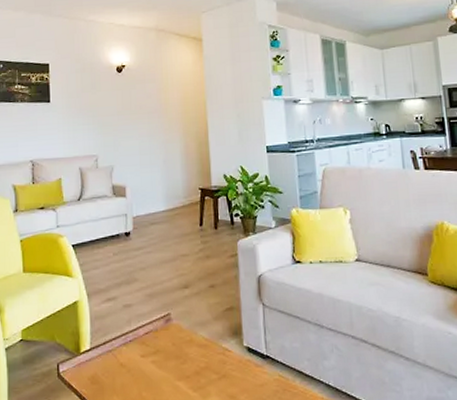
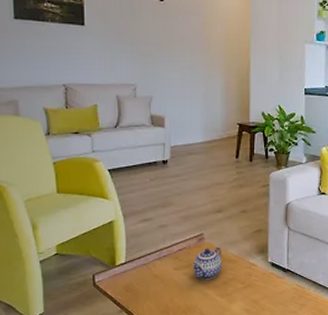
teapot: none [160,328,192,369] -> present [192,246,222,280]

